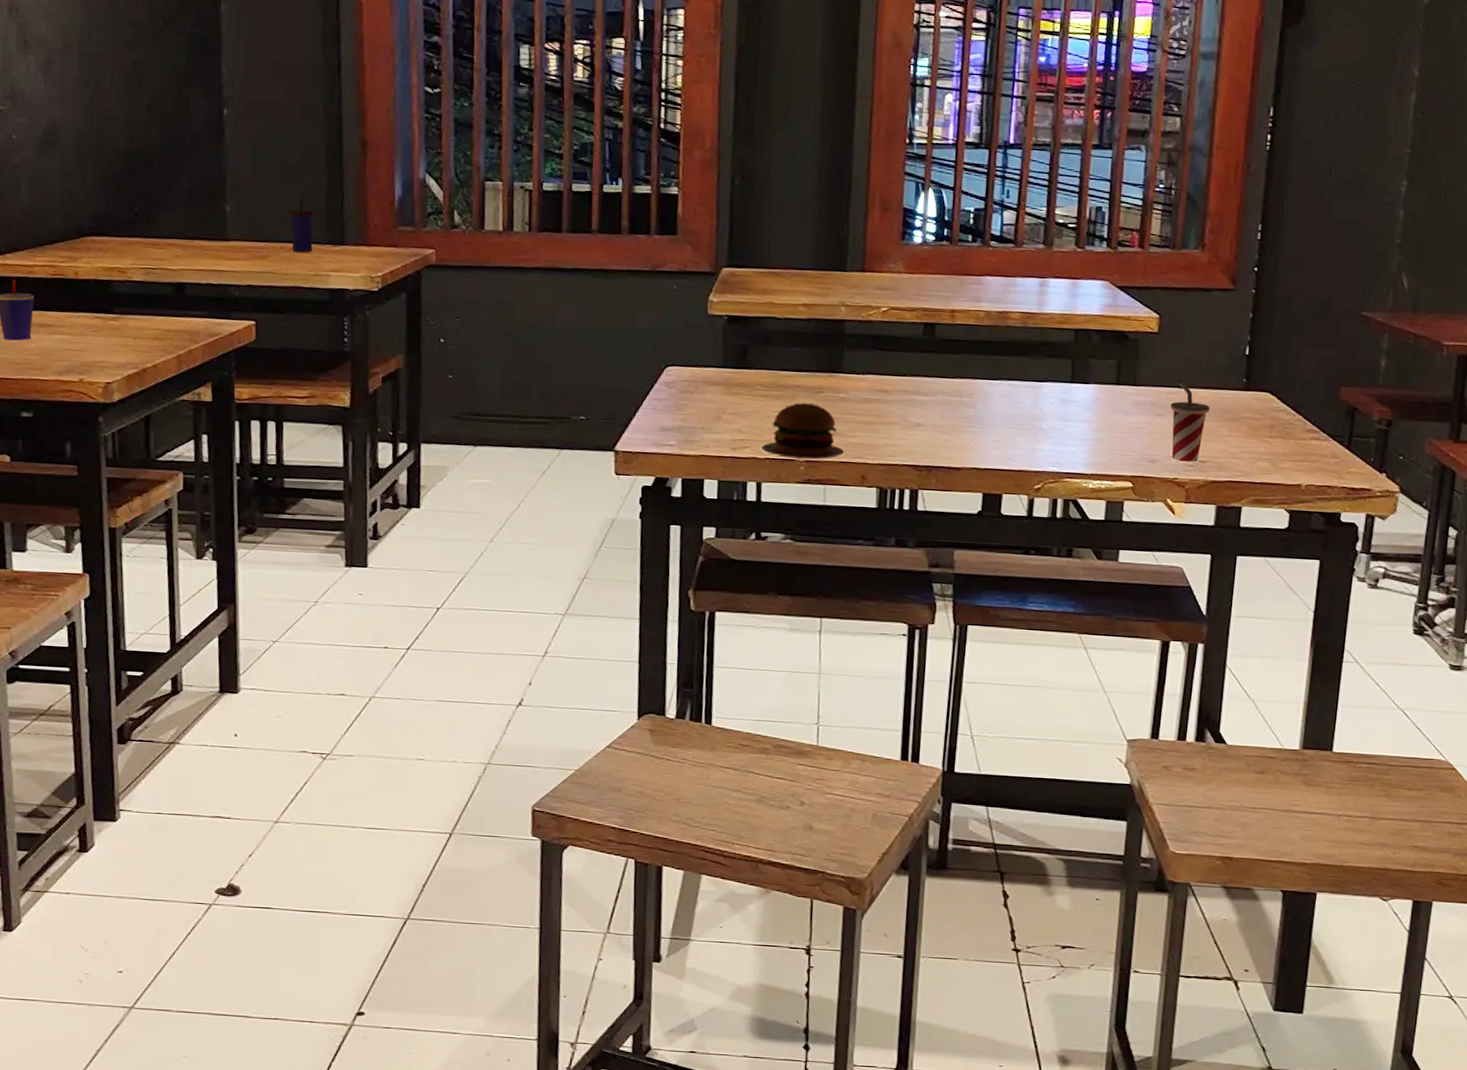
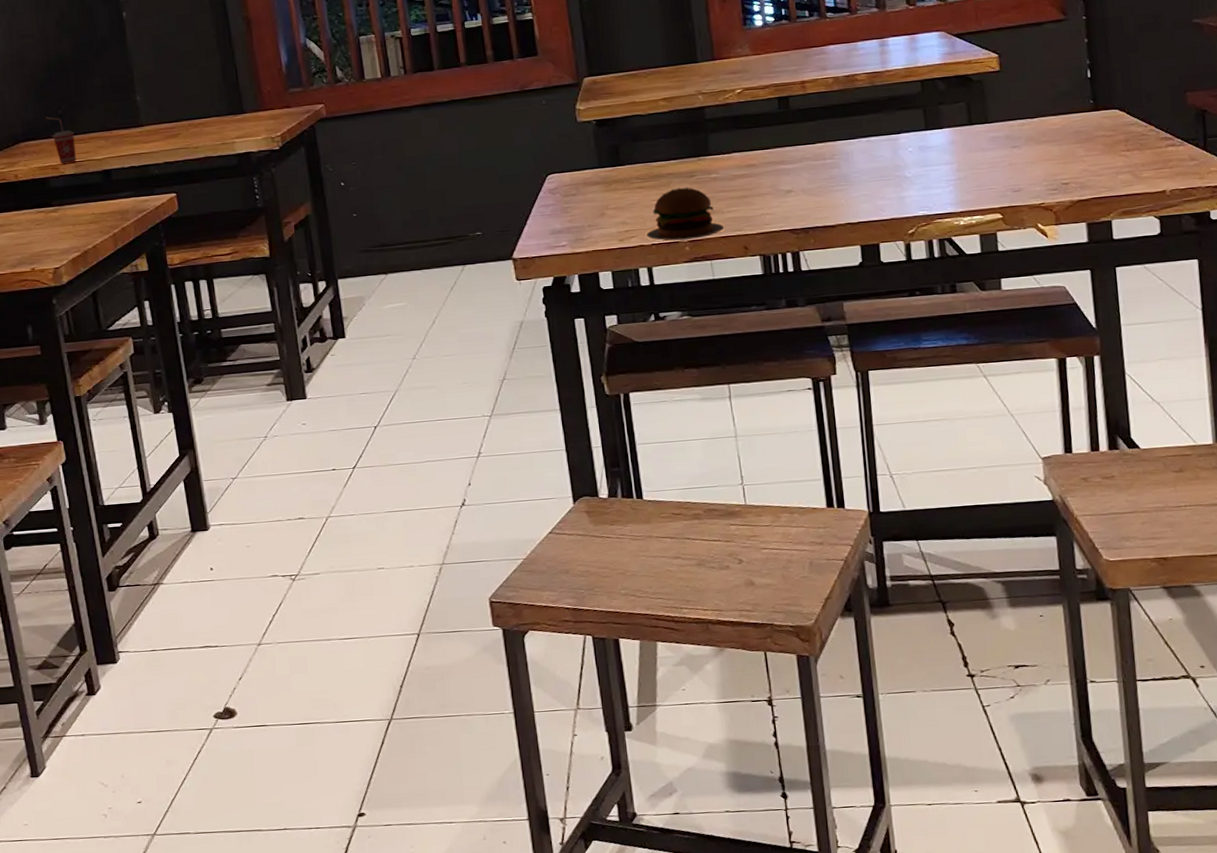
beverage cup: none [119,212,150,270] -> present [46,117,76,165]
beverage cup: present [289,198,313,253] -> none [192,78,217,127]
beverage cup: present [1170,379,1211,462] -> none [1024,110,1064,187]

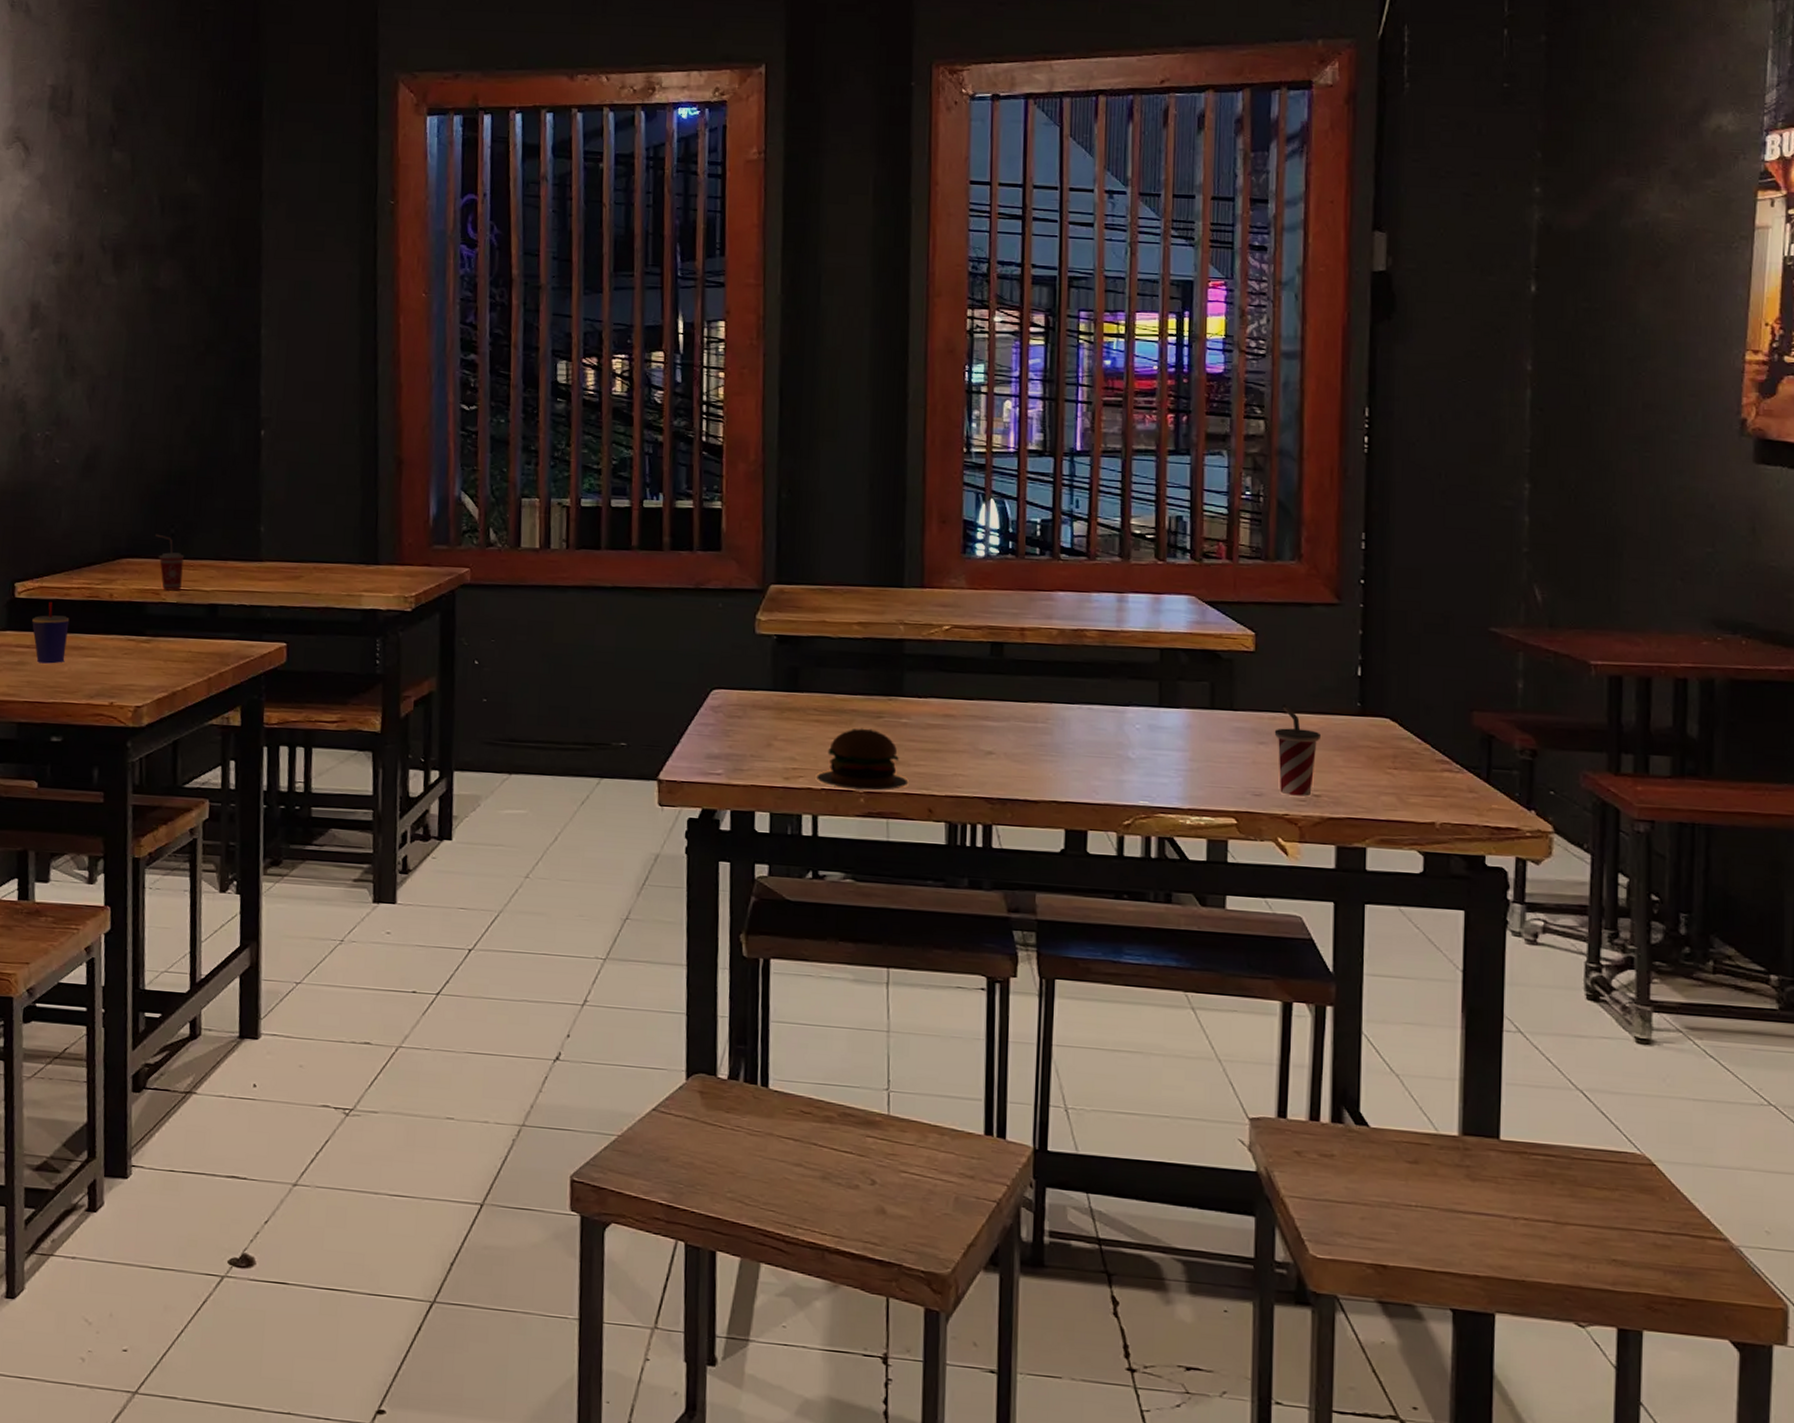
beverage cup: none [1024,110,1064,187] -> present [1274,703,1322,797]

